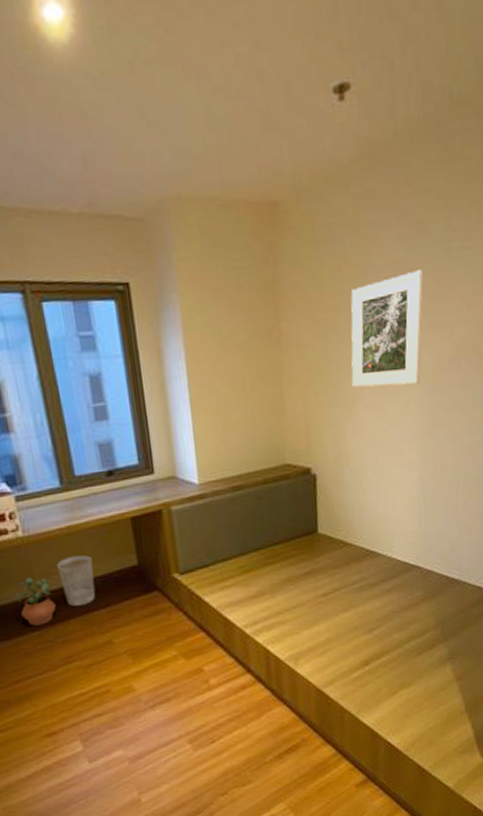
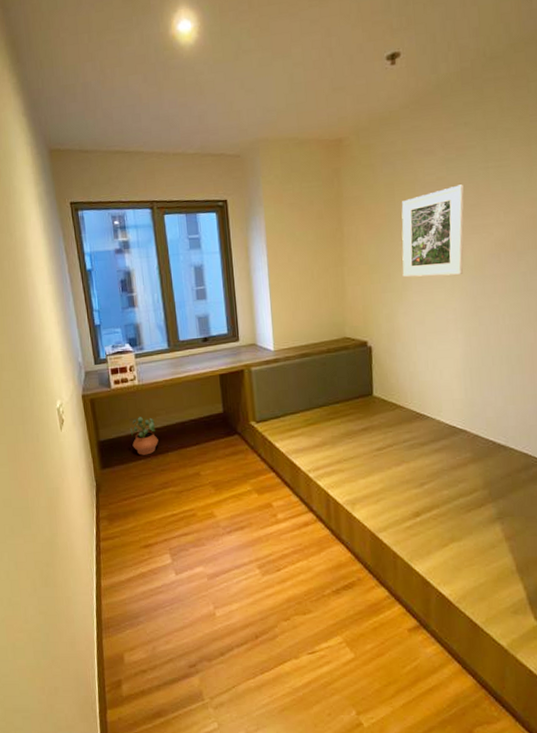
wastebasket: present [57,555,95,606] -> none [161,401,189,442]

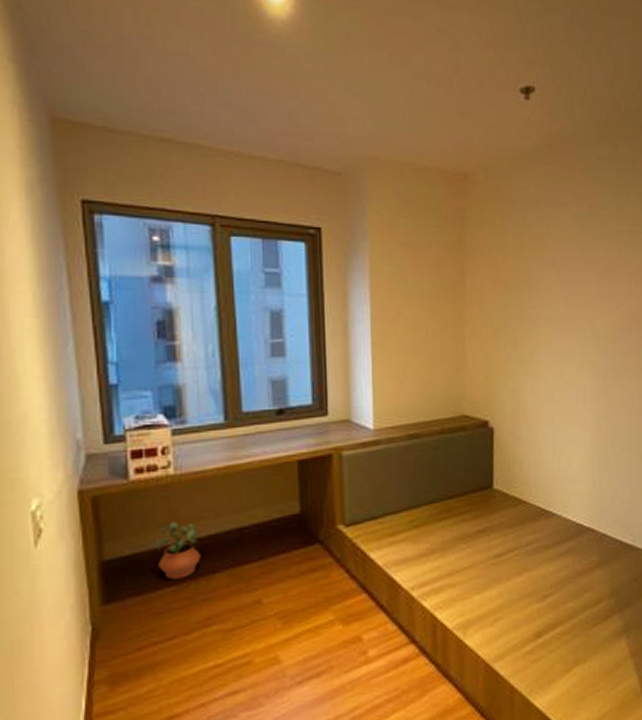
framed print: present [401,184,464,277] -> none [530,246,597,347]

